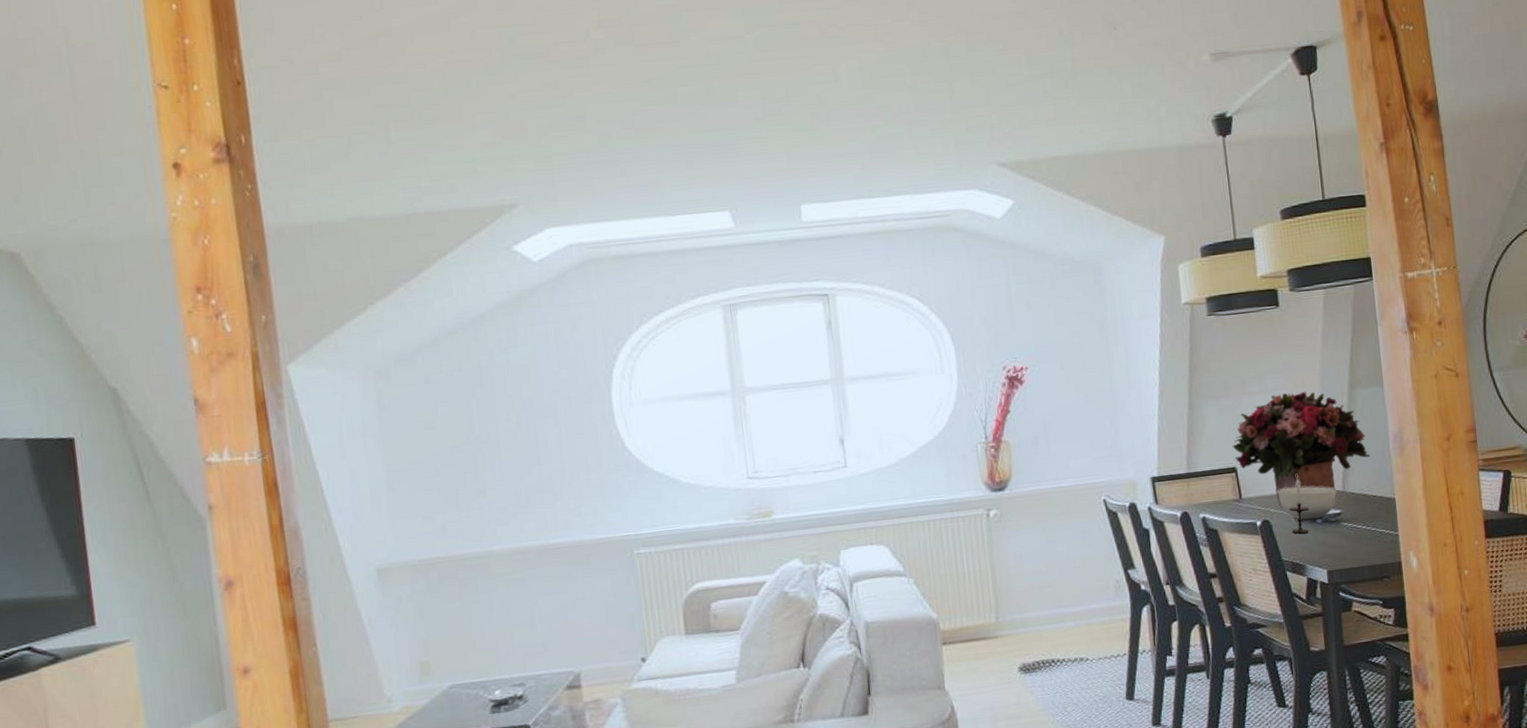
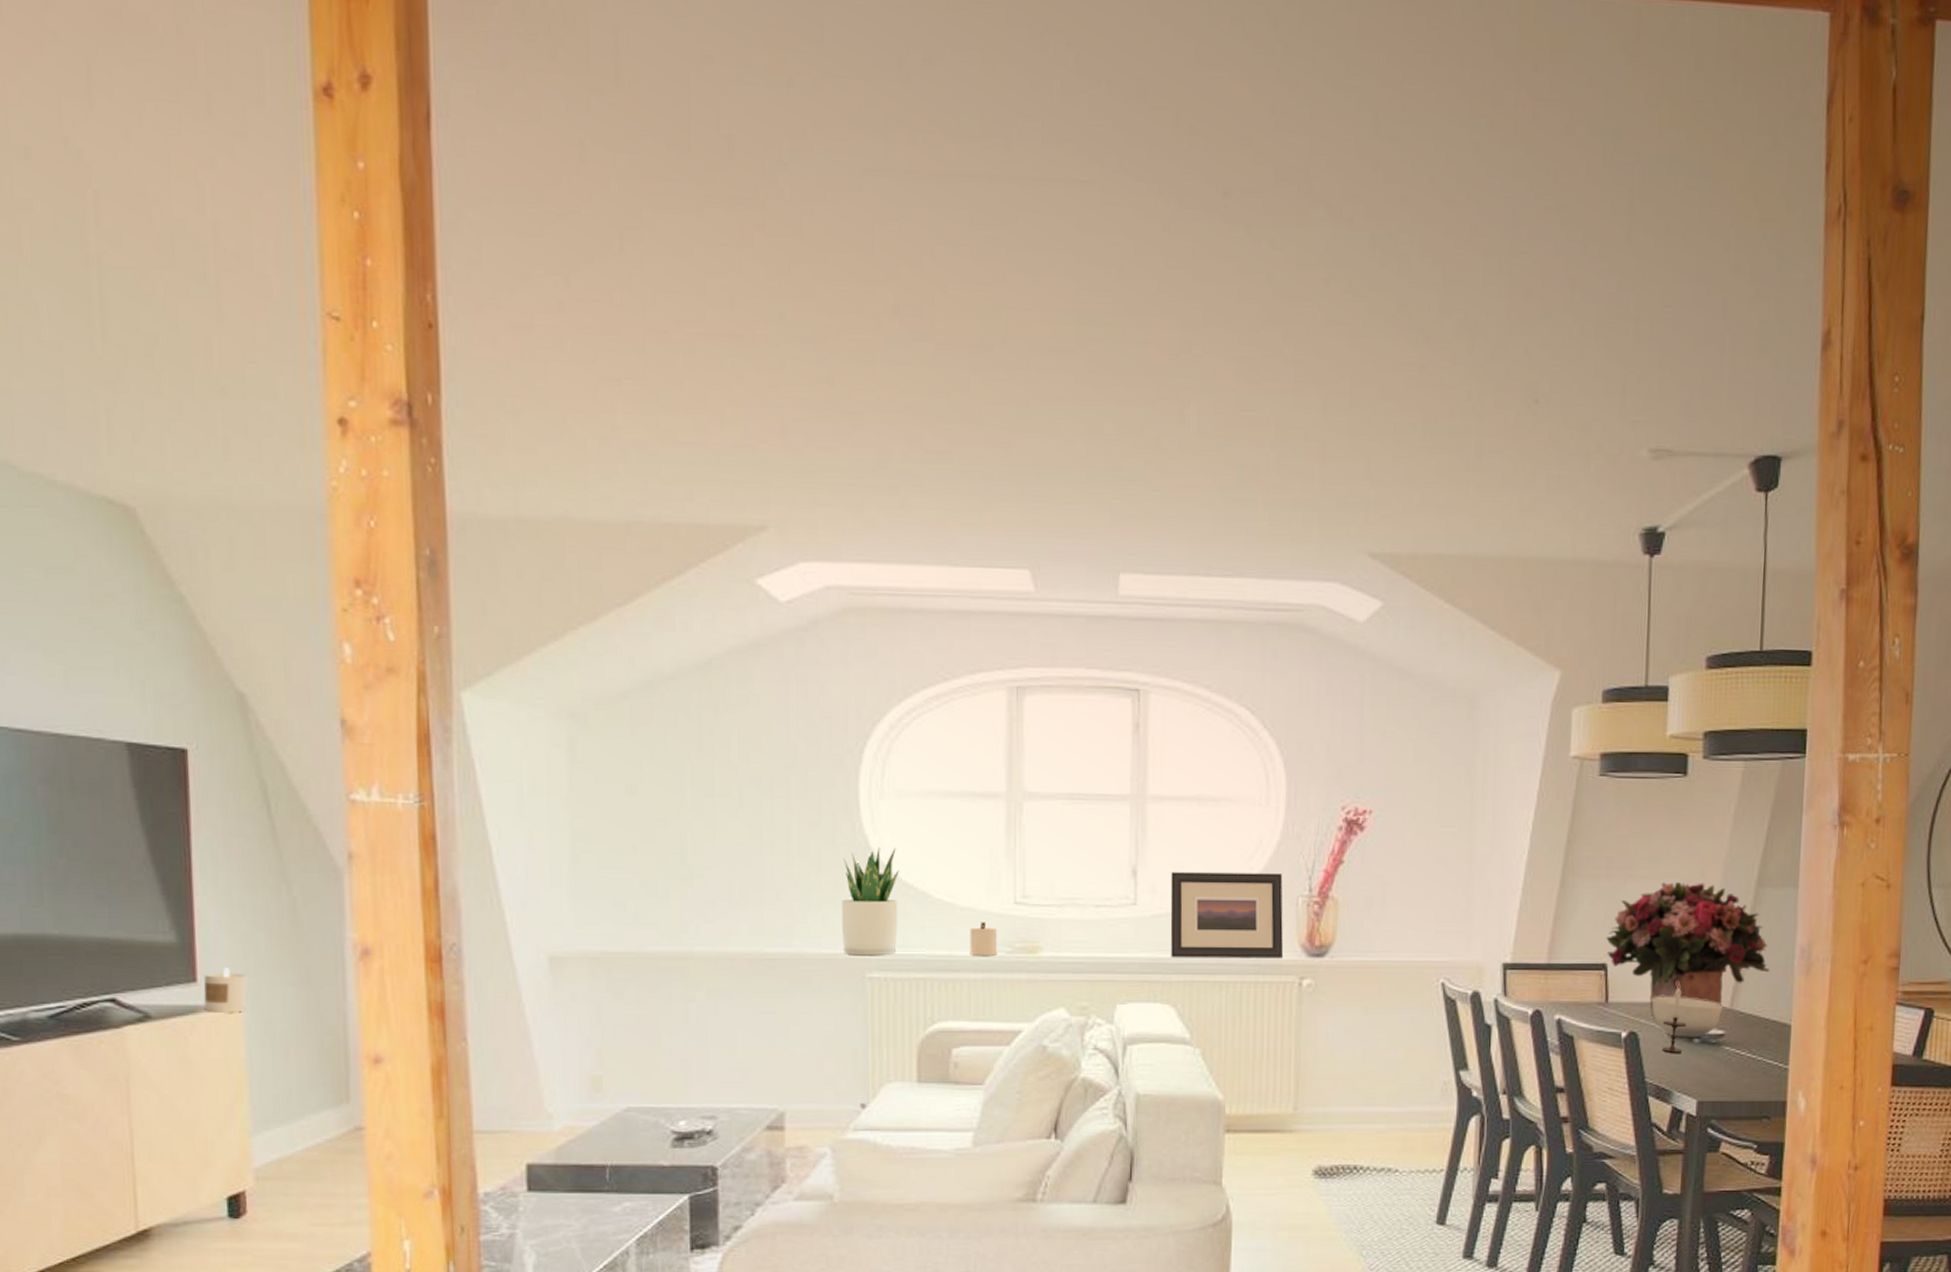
candle: none [101,610,137,649] -> present [203,968,249,1013]
planter: none [605,445,656,537] -> present [842,847,899,956]
candle: none [714,496,738,525] -> present [970,922,996,955]
picture frame: none [871,427,971,507] -> present [1170,872,1283,959]

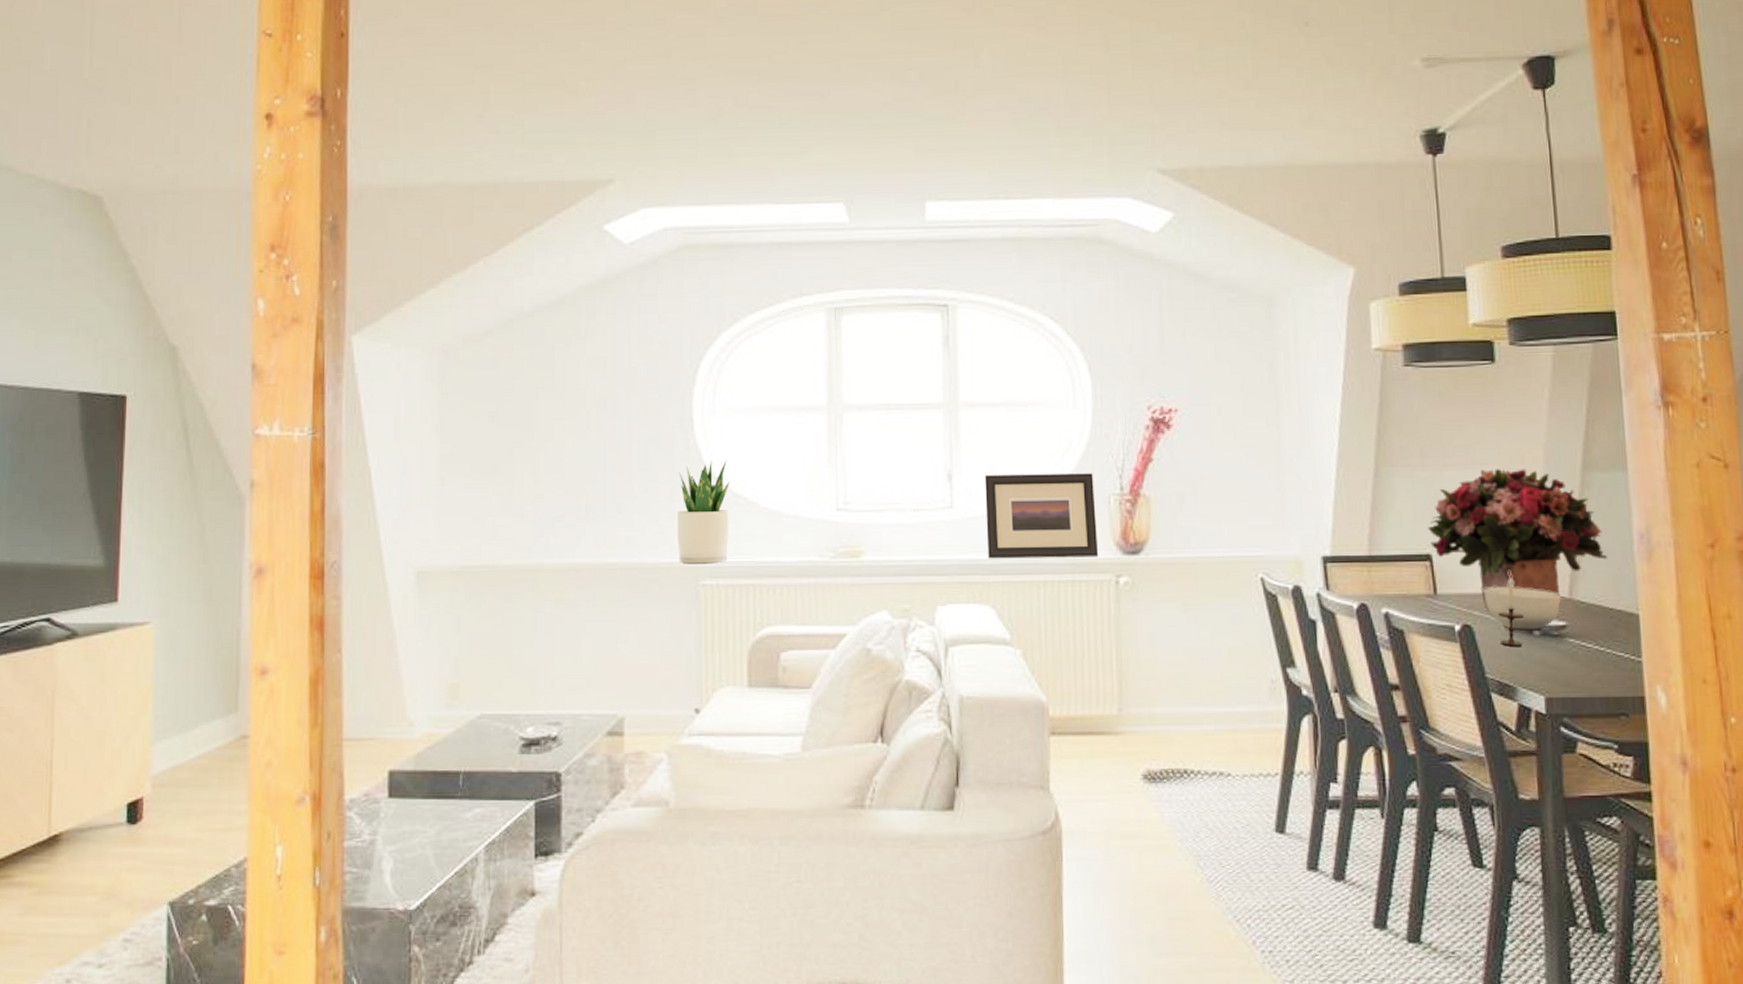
candle: present [203,968,249,1013] -> none [122,588,161,630]
candle: present [970,922,996,955] -> none [795,528,821,561]

